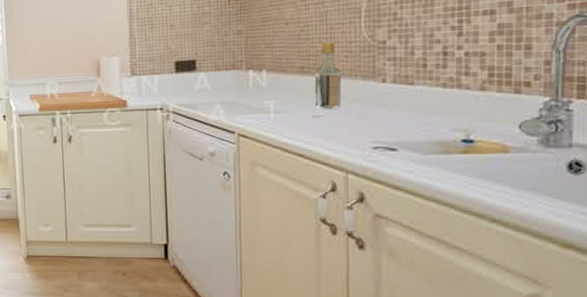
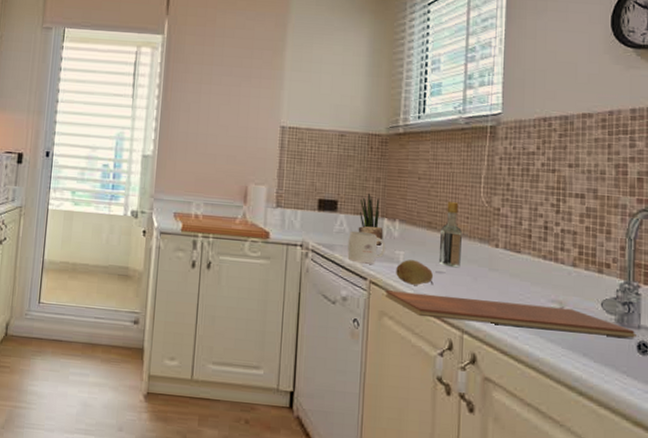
mug: none [211,86,253,118] -> present [347,230,386,264]
potted plant: none [221,48,250,100] -> present [358,194,384,247]
chopping board: none [255,135,567,163] -> present [384,290,636,338]
fruit: none [266,108,310,133] -> present [396,260,434,286]

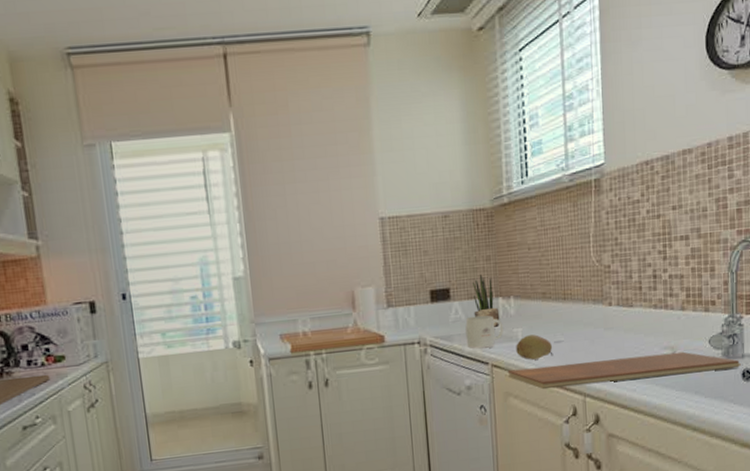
bottle: present [438,202,462,268] -> none [555,267,577,335]

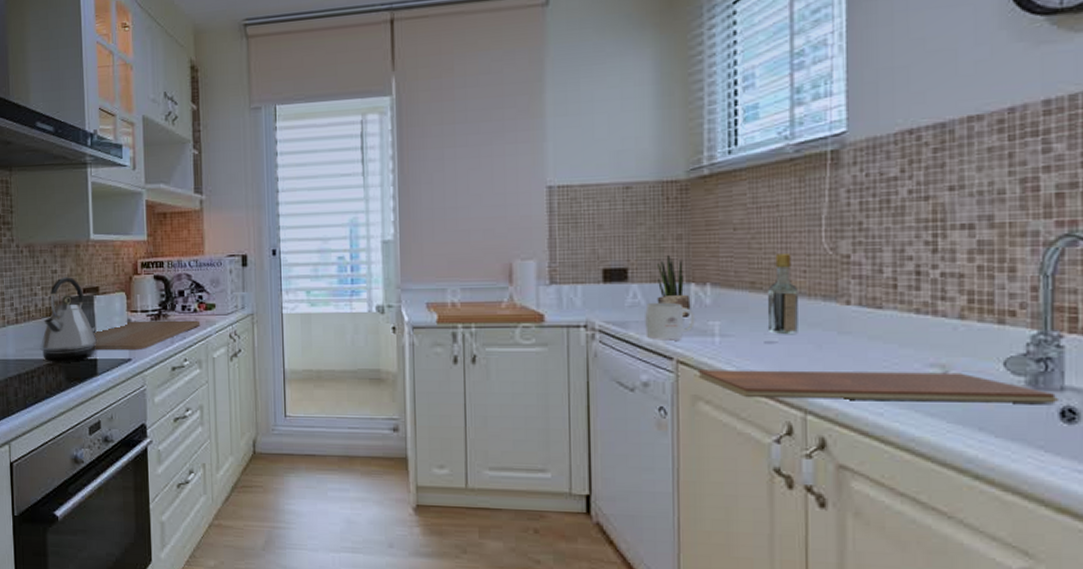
fruit: present [516,334,553,361] -> none [711,331,762,362]
bottle: none [555,267,577,335] -> present [767,254,798,335]

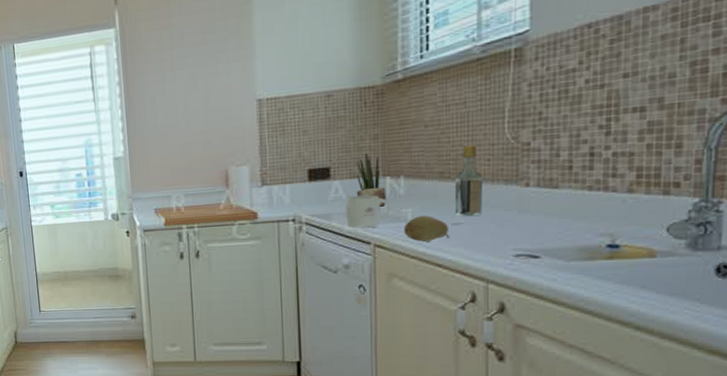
chopping board: present [697,370,1058,404] -> none [392,239,715,273]
fruit: none [711,331,762,362] -> present [404,215,450,243]

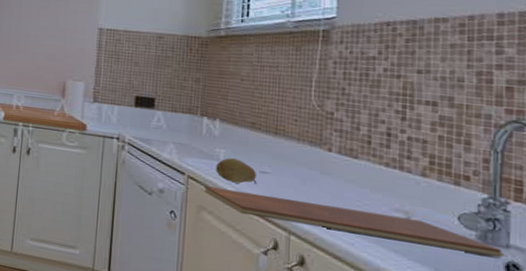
mug: present [346,194,390,229] -> none [164,127,205,160]
potted plant: present [356,154,387,208] -> none [176,93,203,144]
chopping board: none [392,239,715,273] -> present [203,186,504,258]
bottle: present [454,145,482,217] -> none [263,103,289,170]

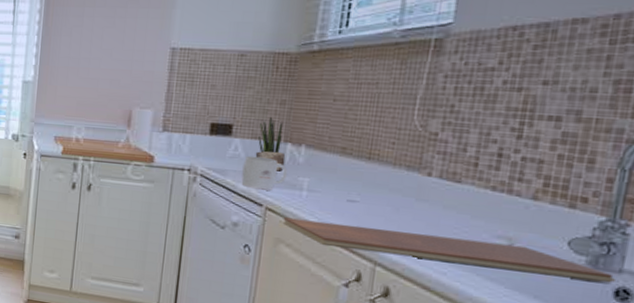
mug: none [164,127,205,160] -> present [241,155,288,191]
potted plant: none [176,93,203,144] -> present [255,117,286,173]
fruit: present [216,158,257,185] -> none [297,187,344,215]

